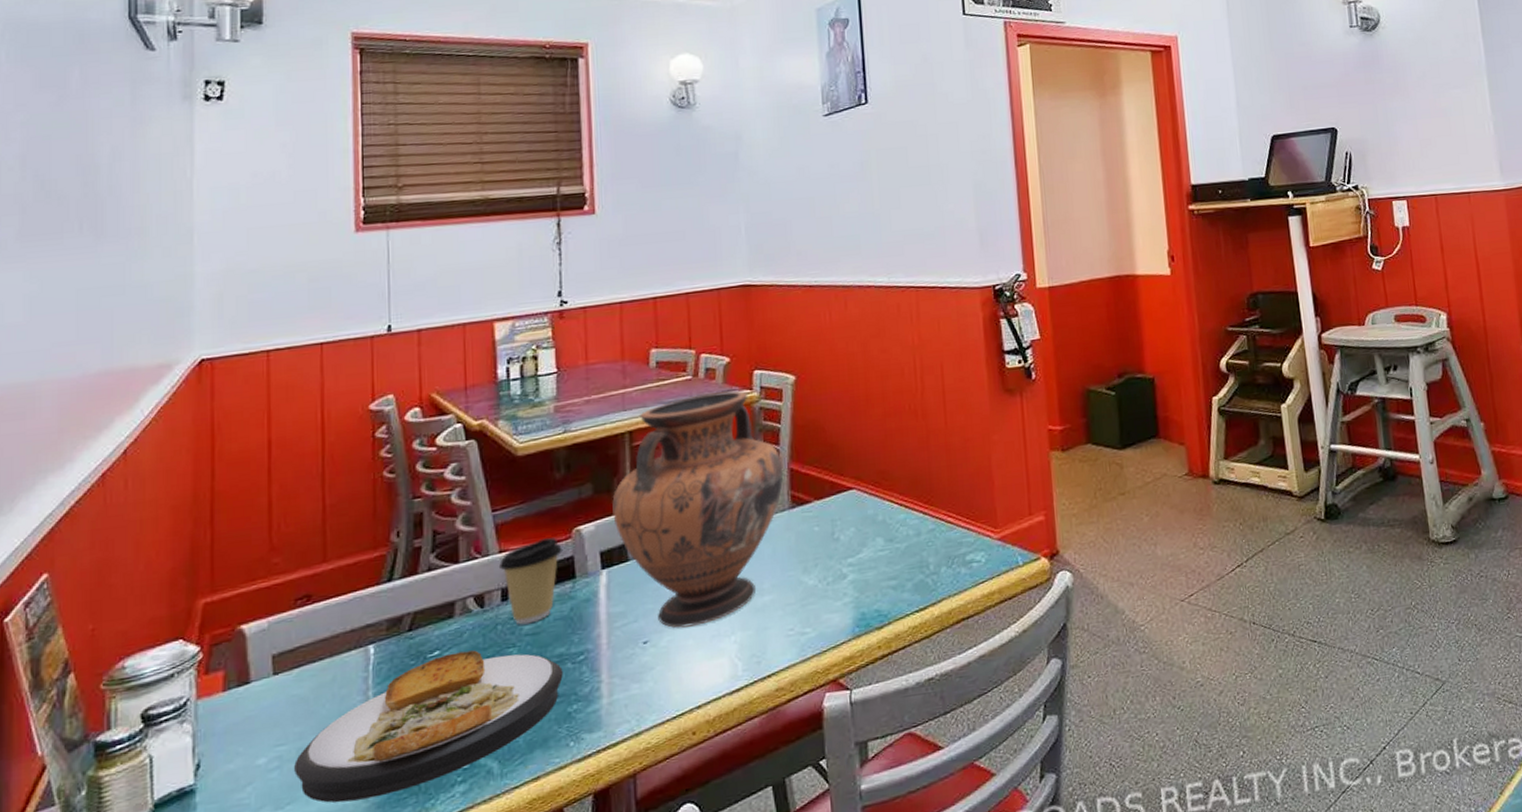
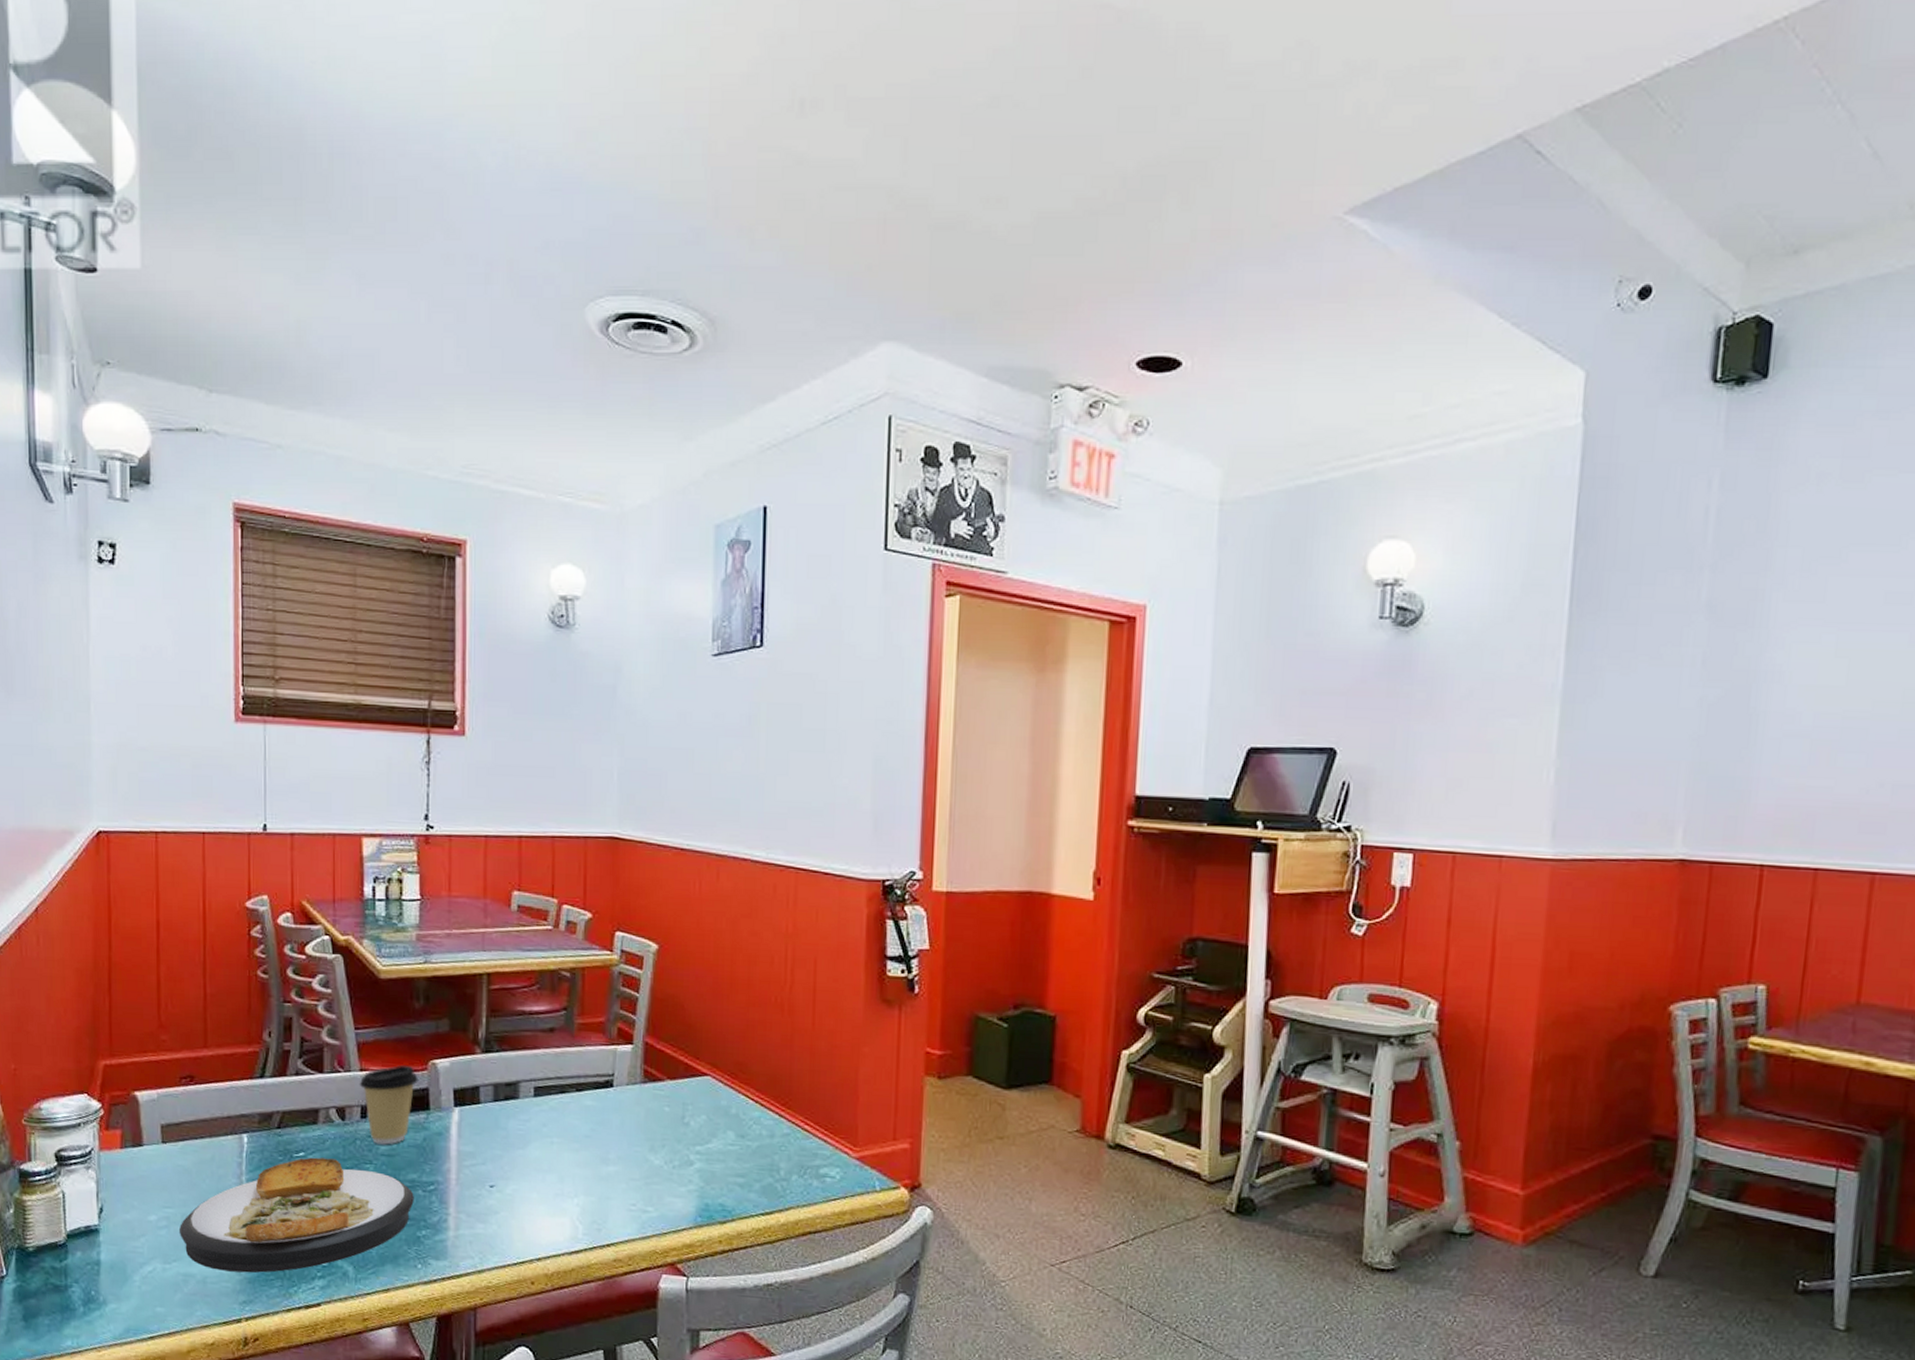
vase: present [612,391,784,628] -> none [467,947,638,1181]

